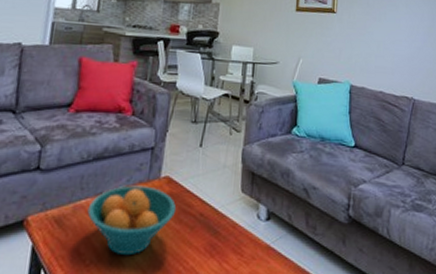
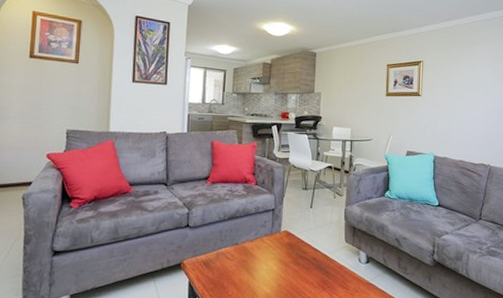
fruit bowl: present [87,185,177,256] -> none [227,238,295,289]

